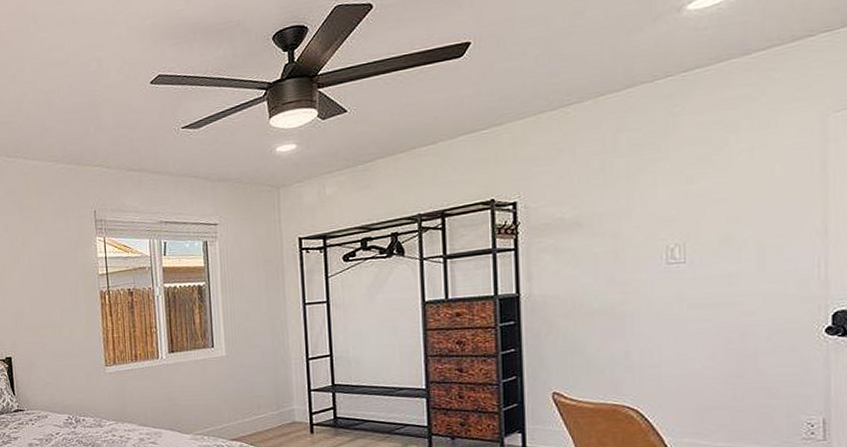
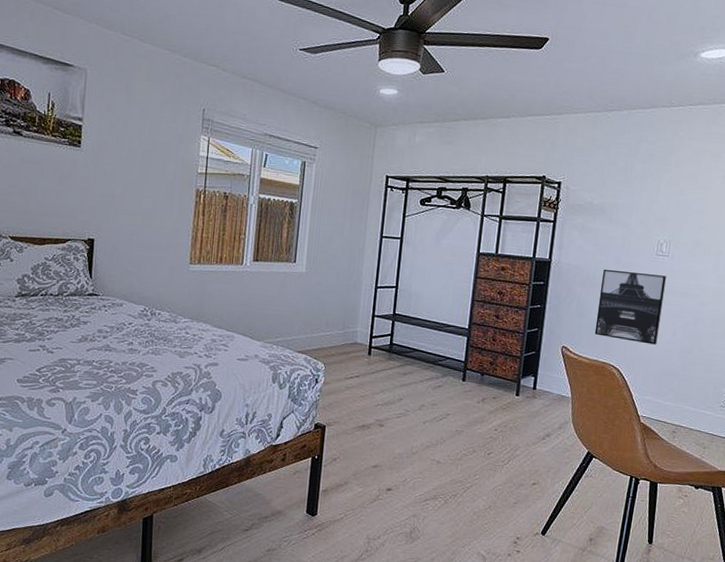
wall art: none [593,287,689,375] -> present [594,269,666,345]

